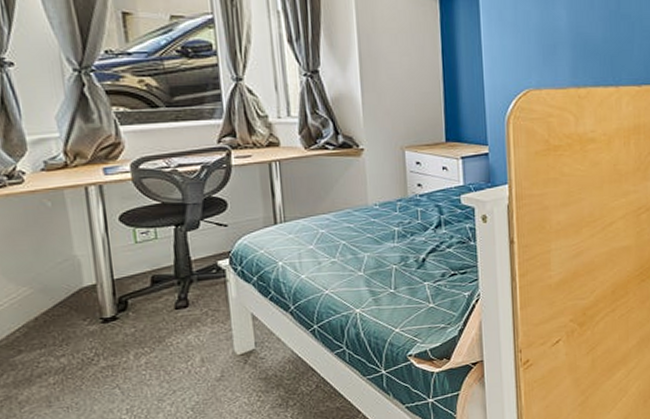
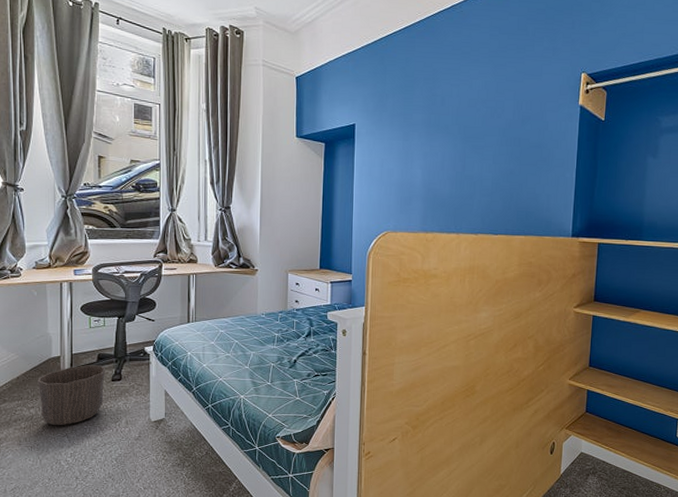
waste basket: none [66,290,166,376] -> present [37,365,105,426]

